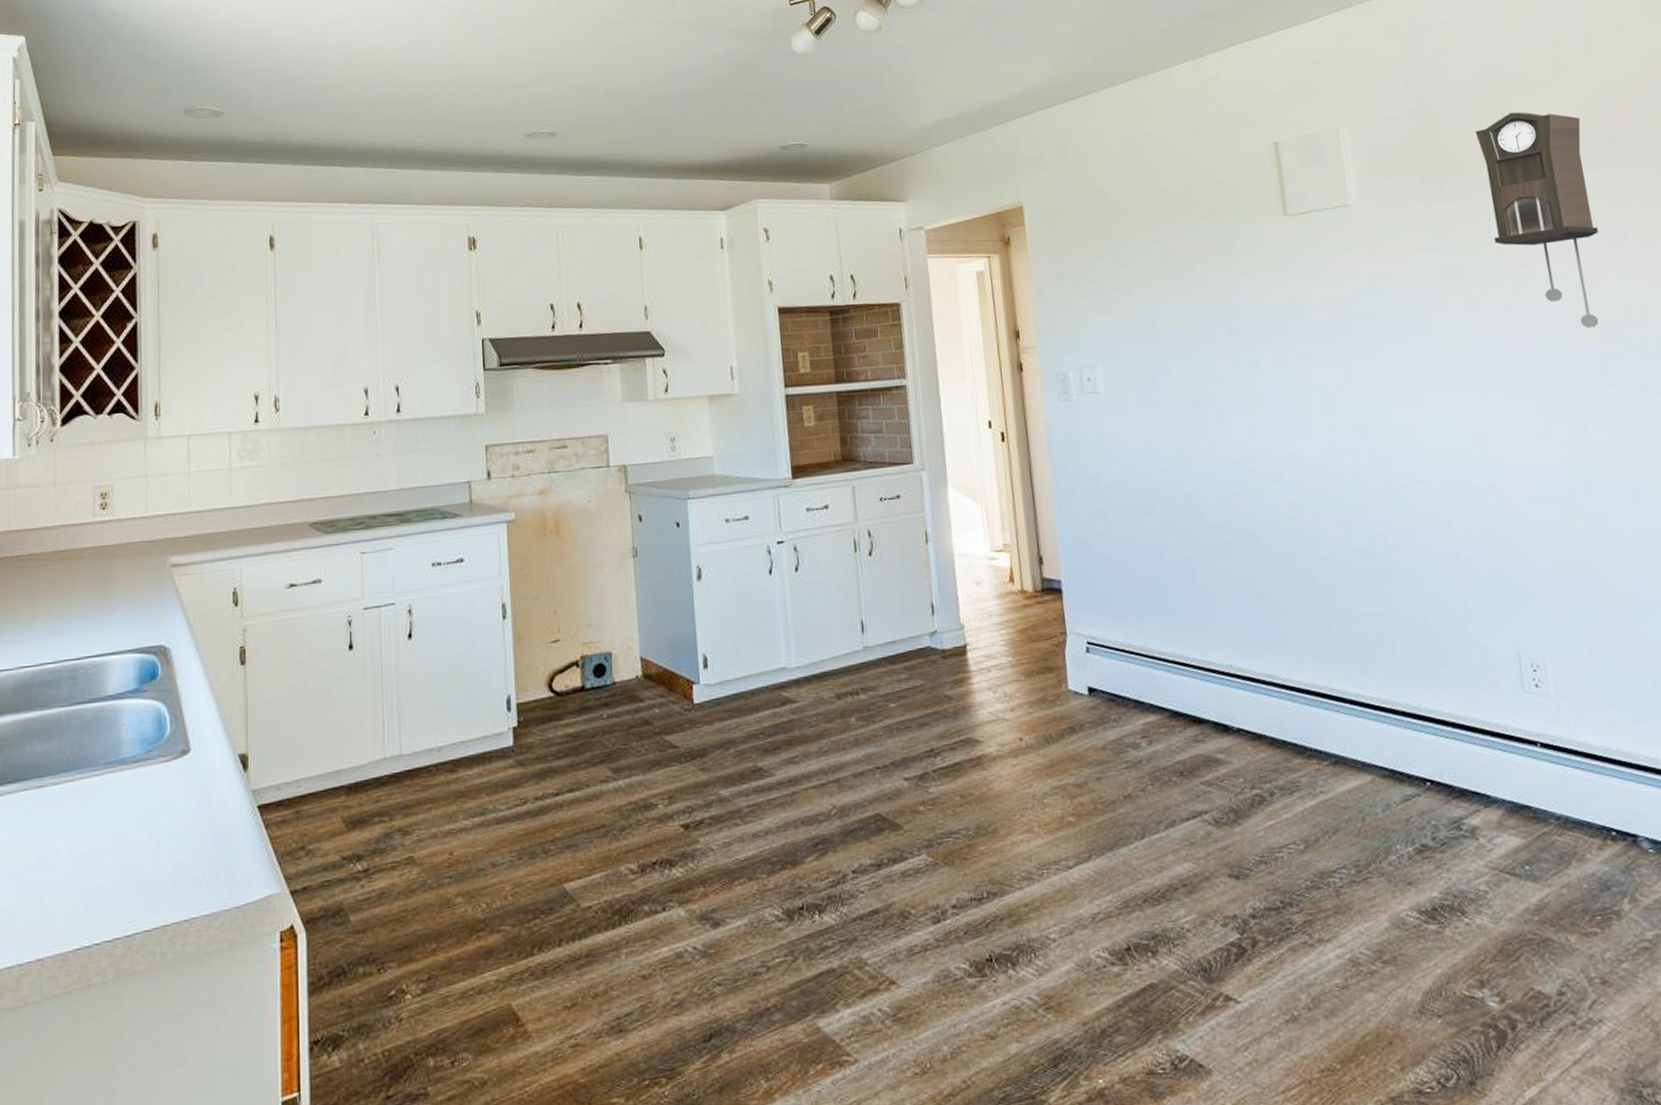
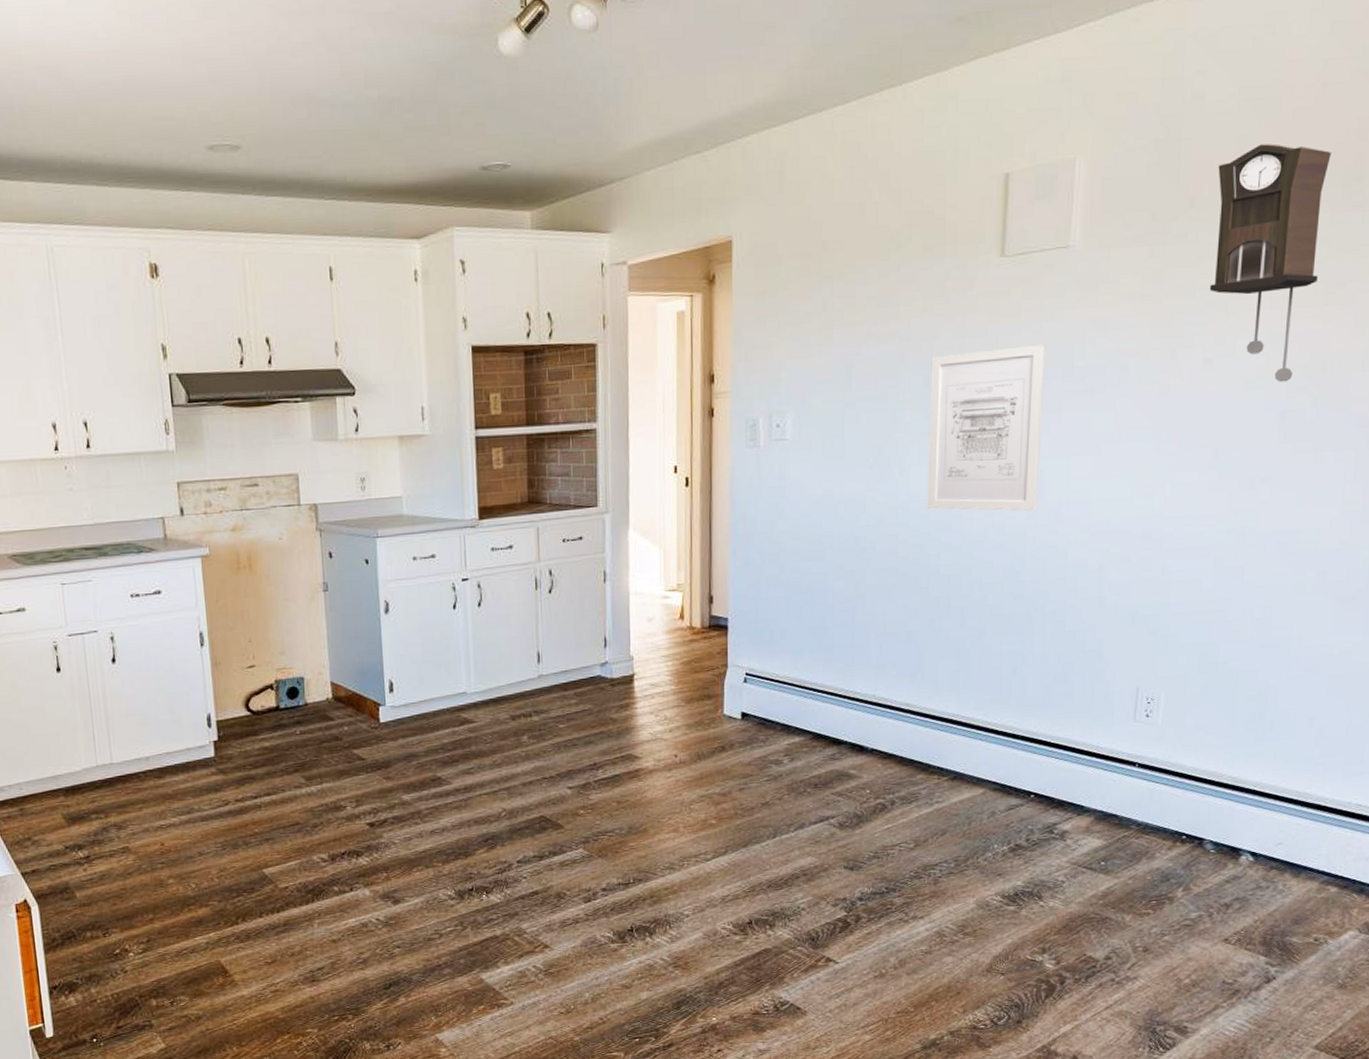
wall art: none [1232,295,1369,462] -> present [926,344,1046,512]

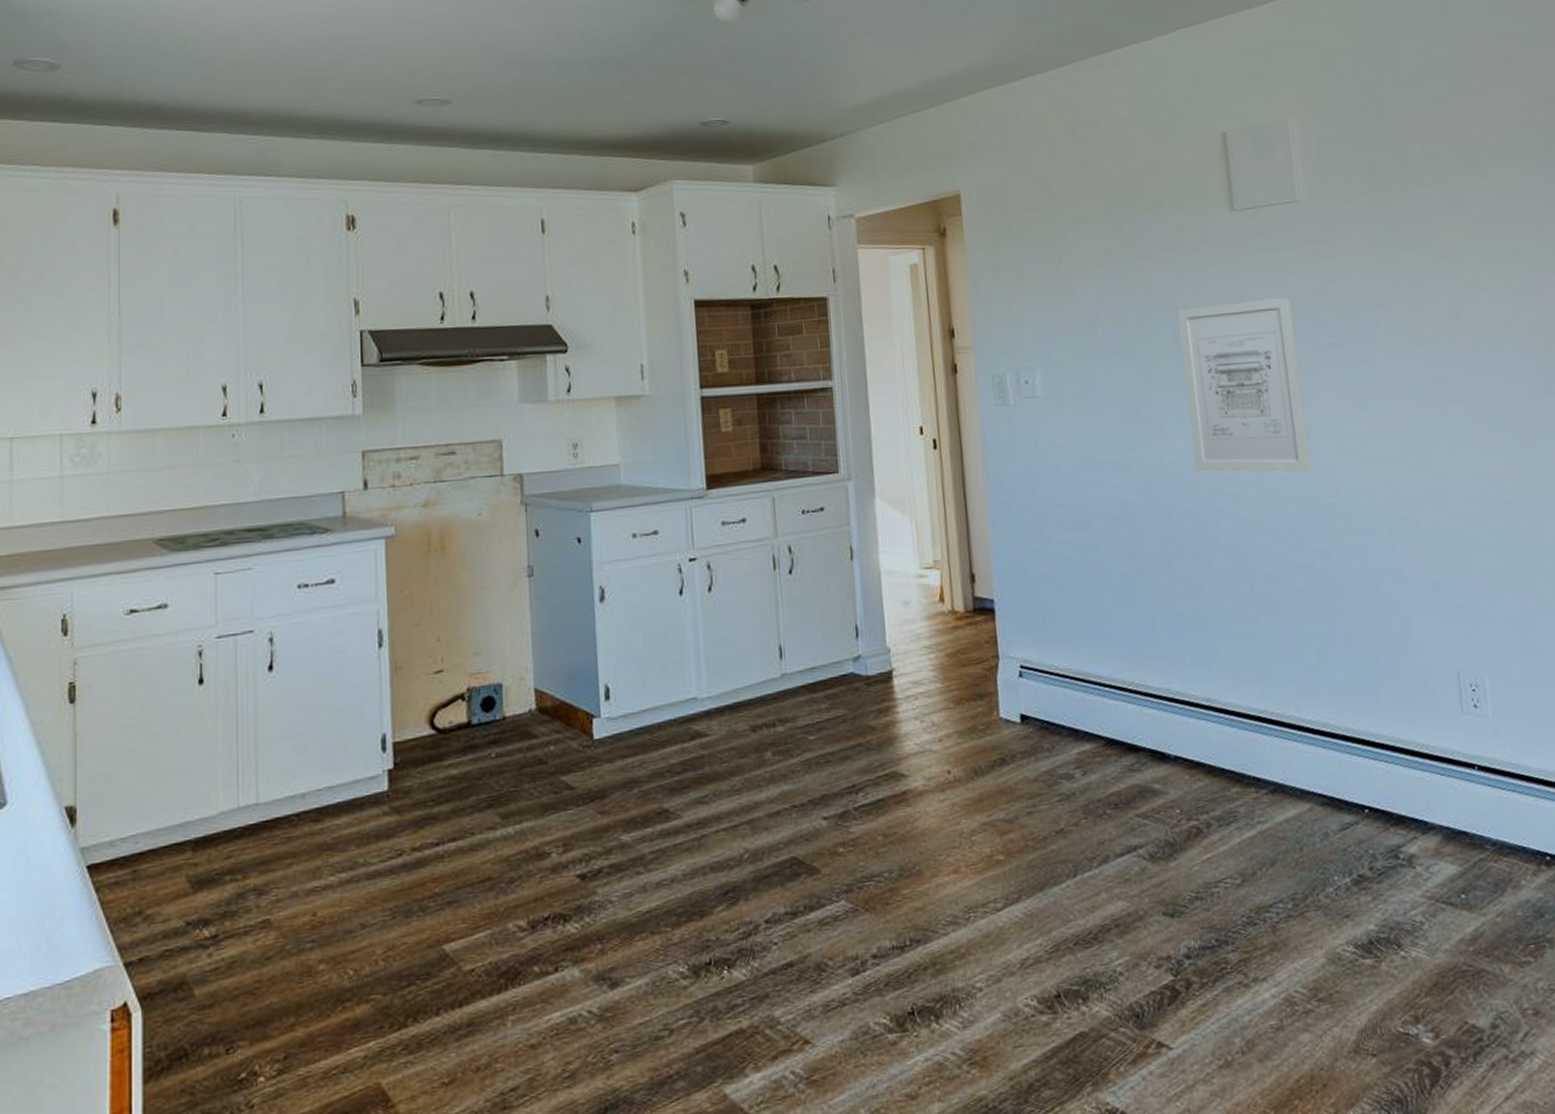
pendulum clock: present [1209,144,1331,383] -> none [1423,108,1543,334]

